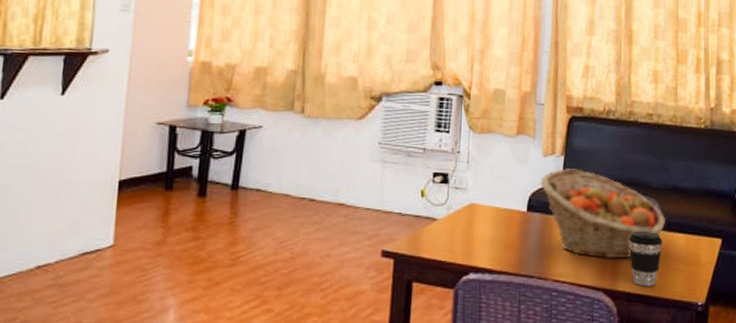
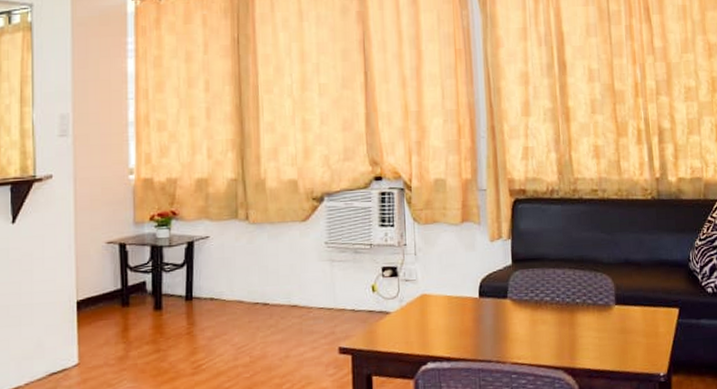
fruit basket: present [539,169,665,259] -> none [488,251,620,338]
coffee cup: present [628,231,662,287] -> none [583,306,619,362]

